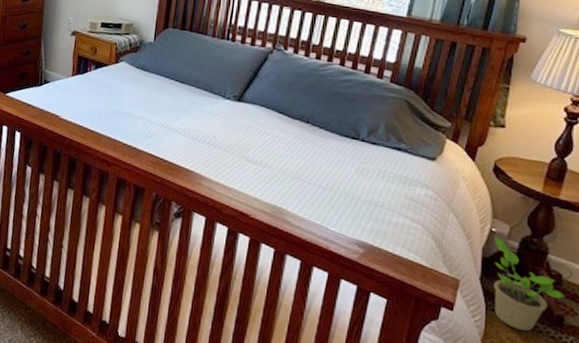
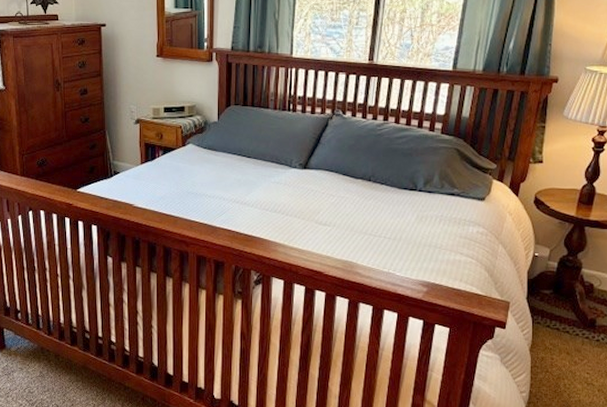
potted plant: present [494,235,566,331] -> none [537,259,597,336]

